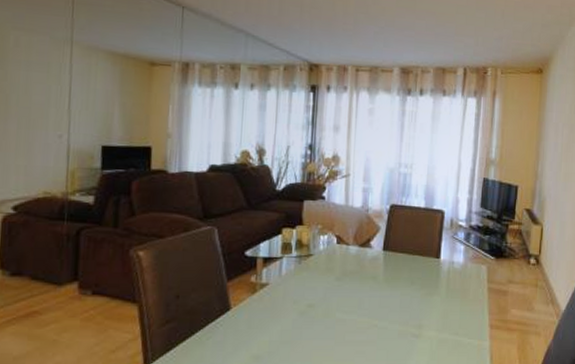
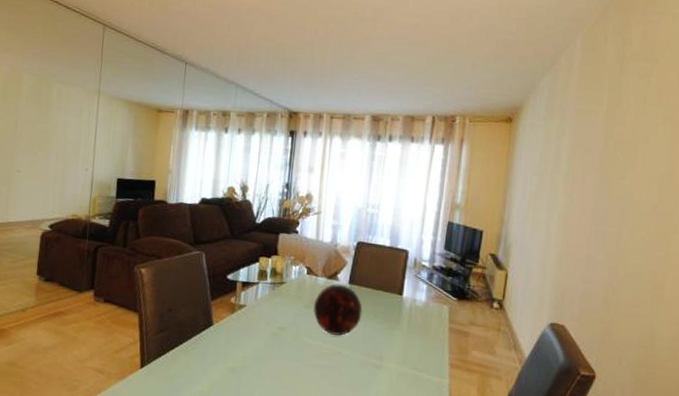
decorative orb: none [346,252,399,308] -> present [313,284,363,337]

